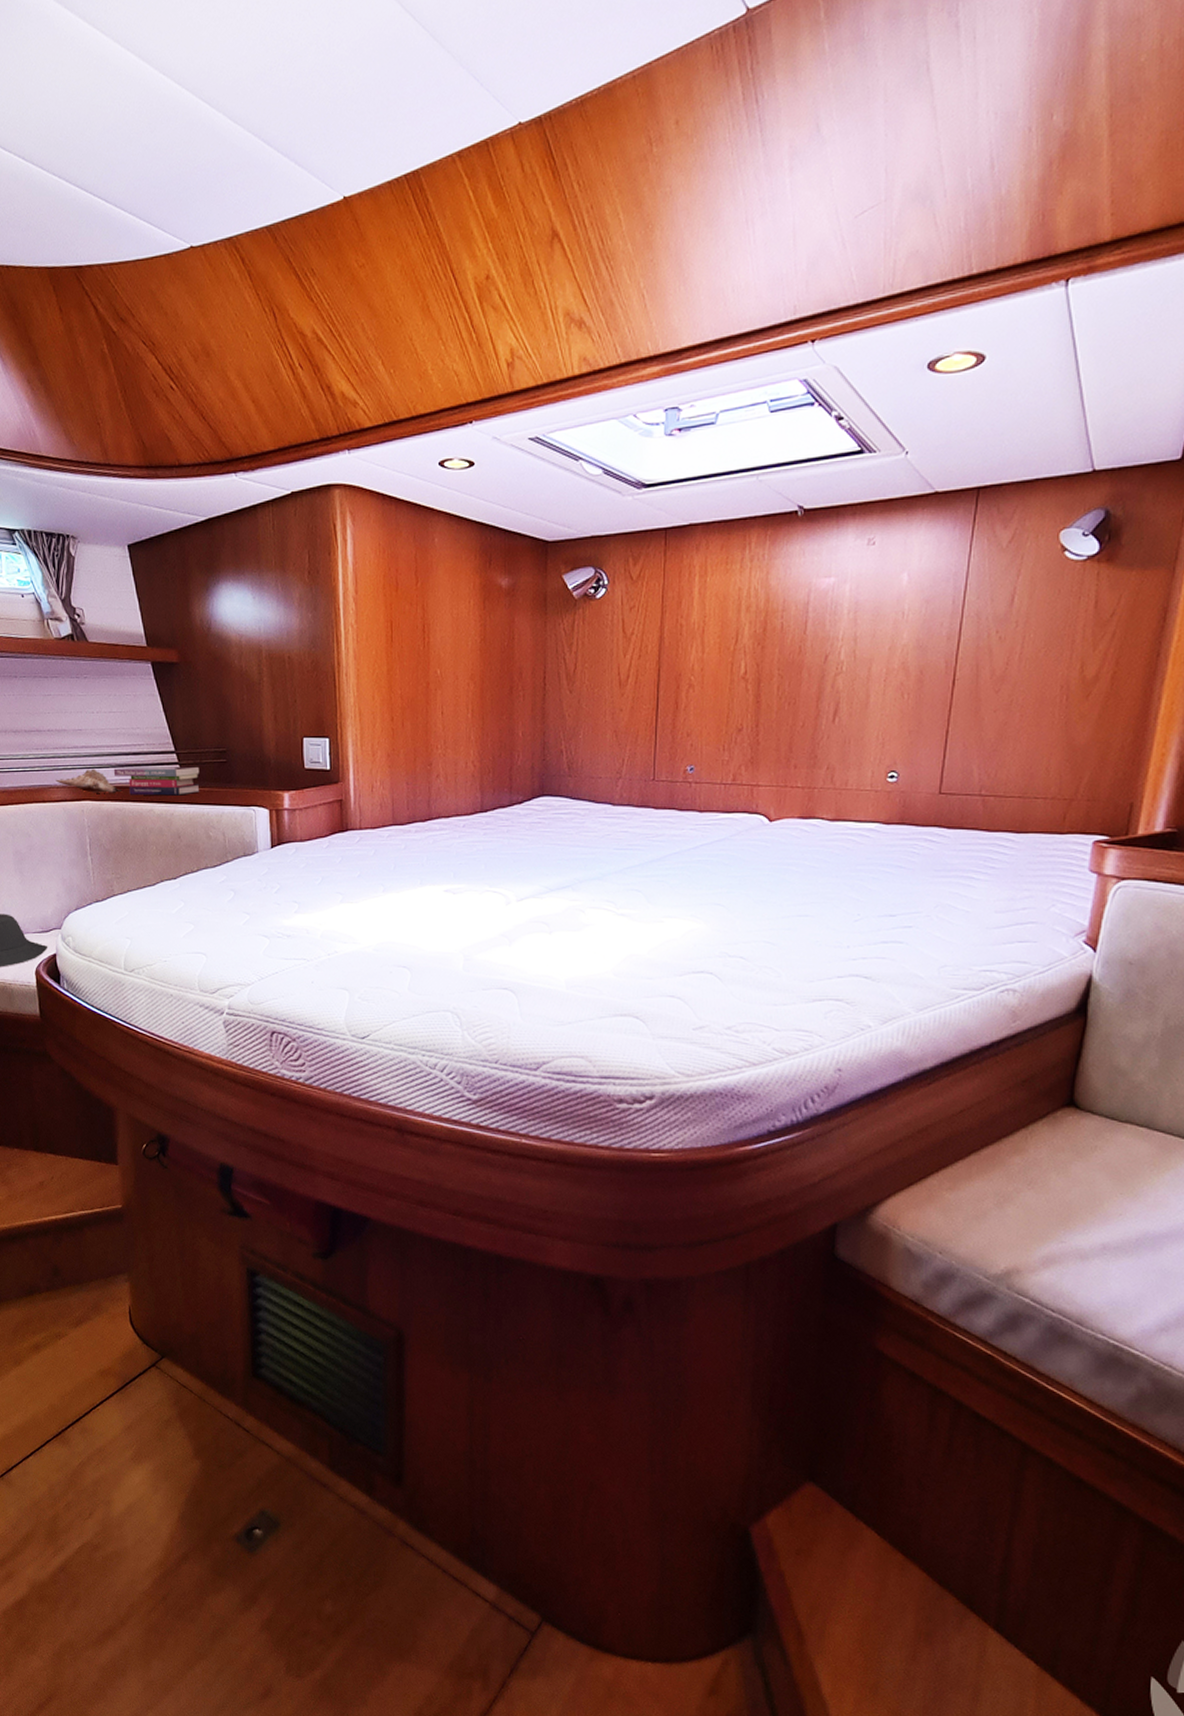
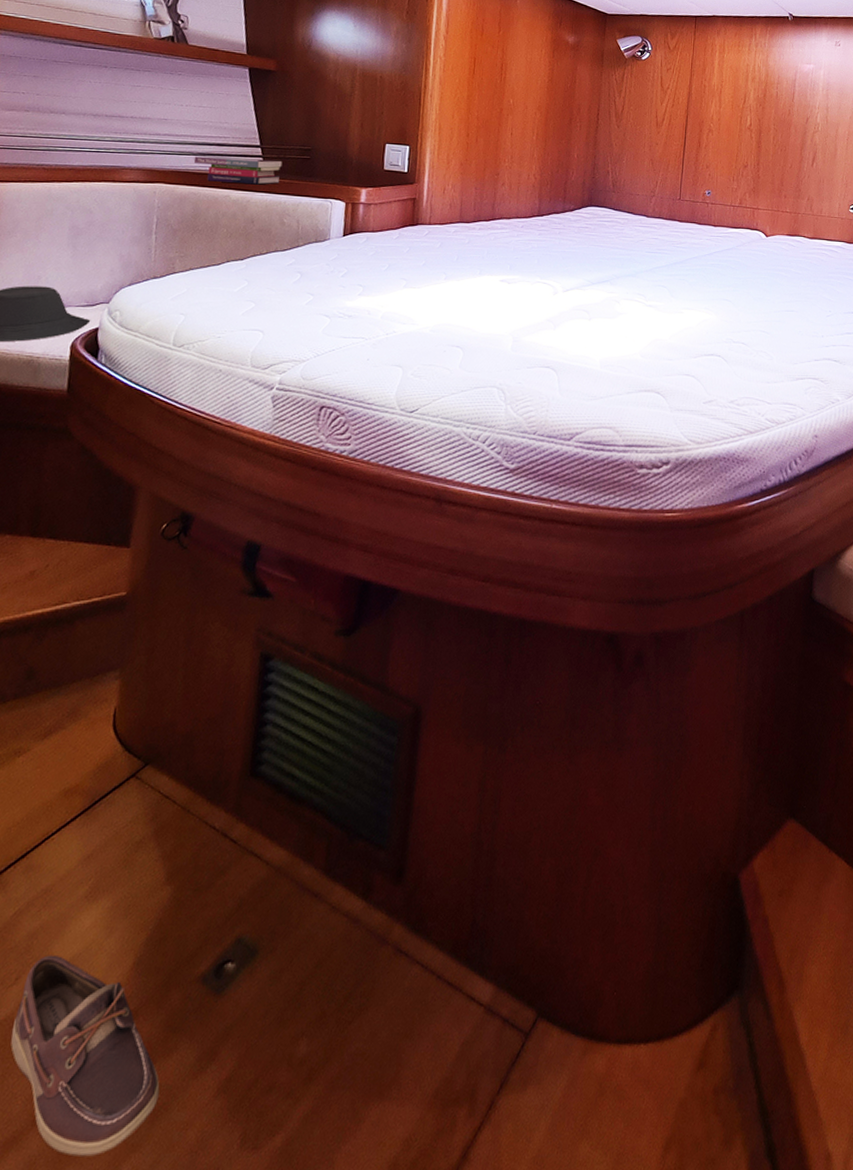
seashell: present [56,769,122,794] -> none [130,155,200,179]
boat shoe: none [93,1500,215,1656] -> present [11,954,160,1158]

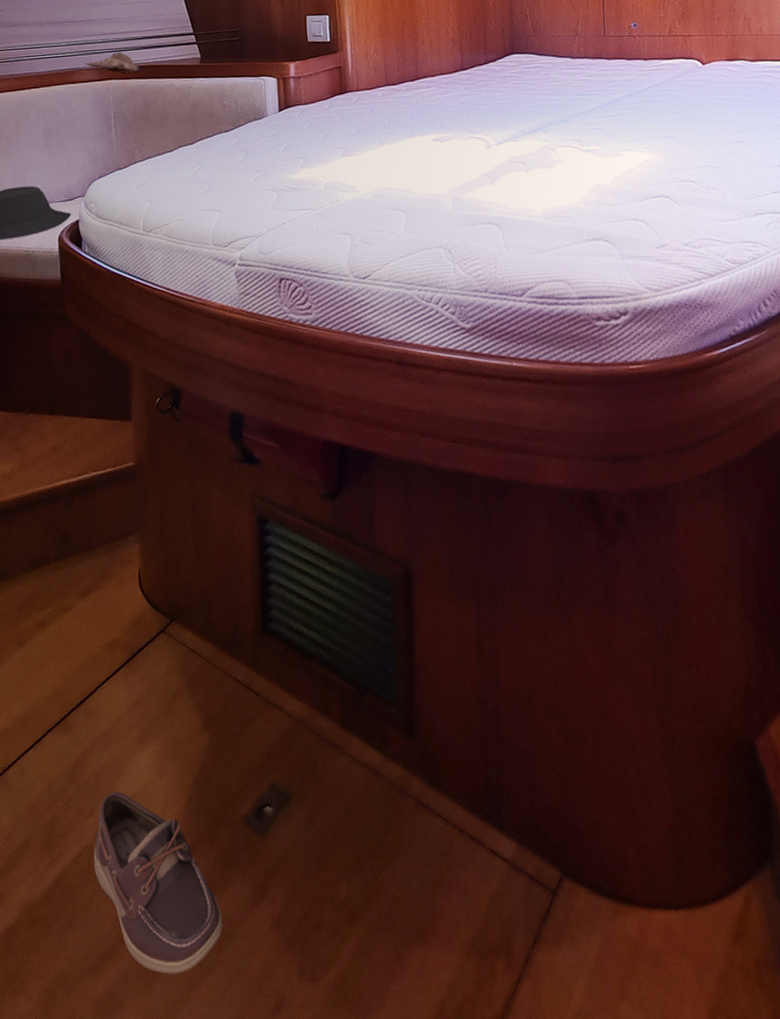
seashell: none [130,155,200,179] -> present [85,51,145,73]
books: present [193,156,283,185] -> none [138,44,216,73]

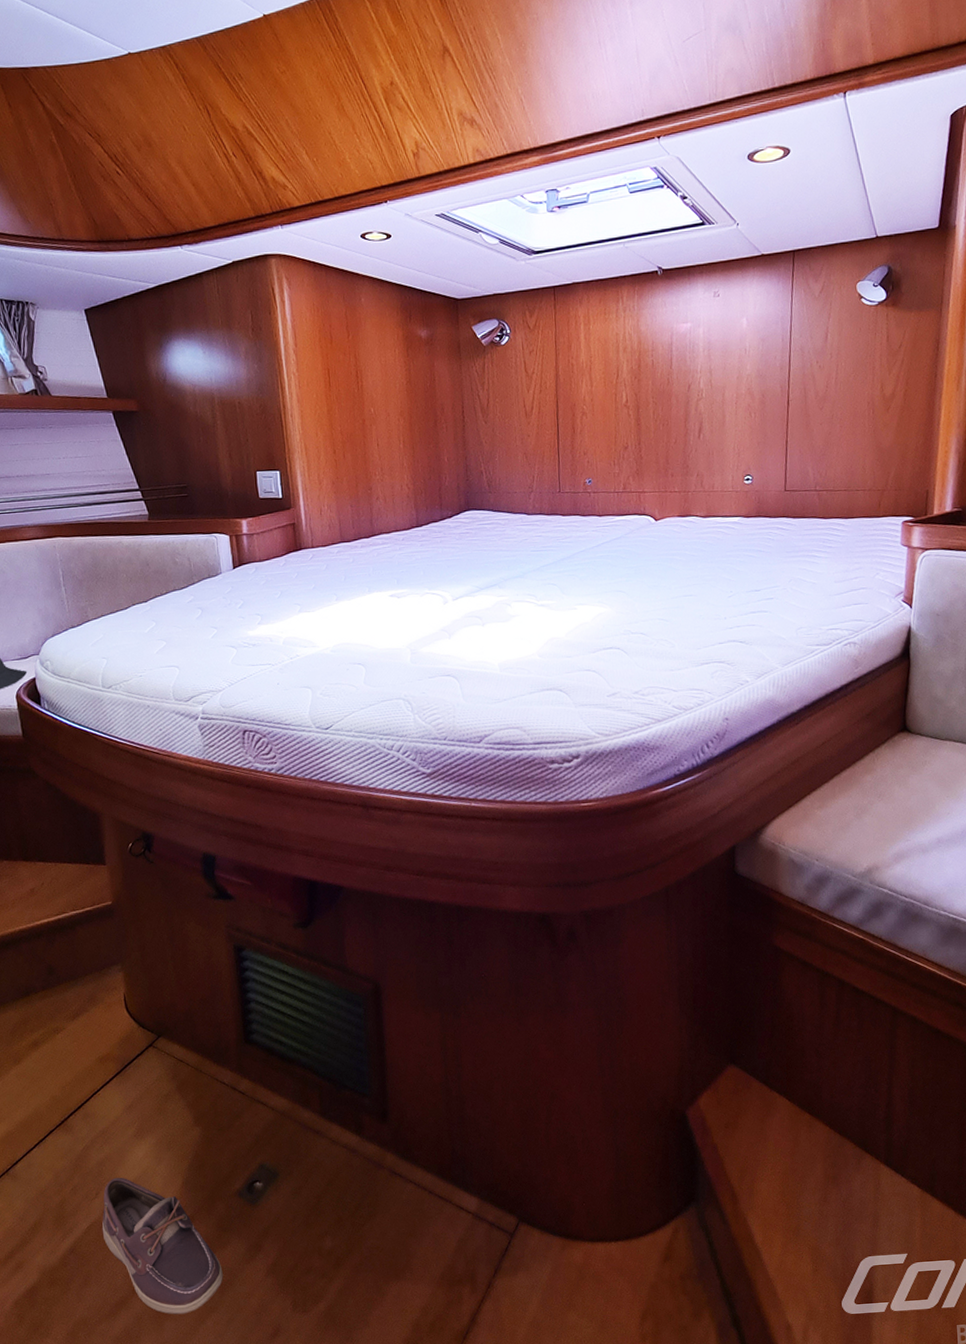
seashell: present [85,51,145,73] -> none [27,508,91,531]

